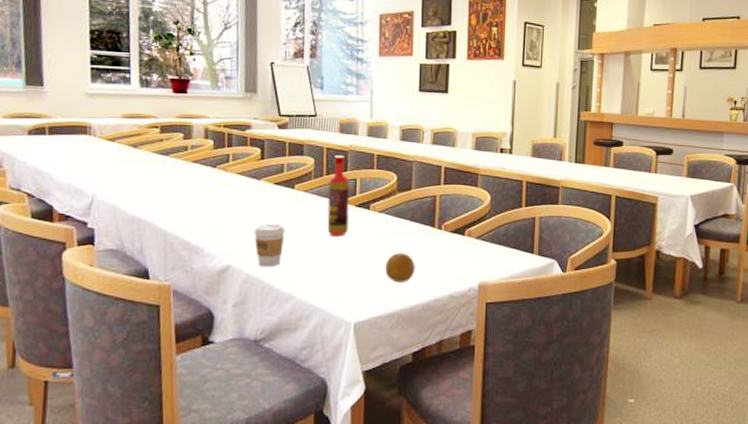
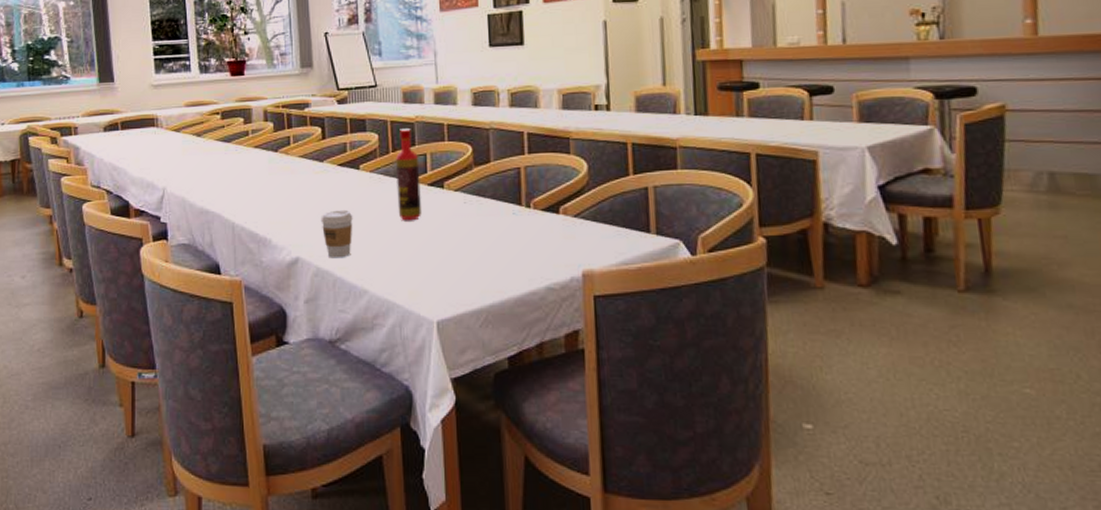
fruit: present [385,253,415,283] -> none [467,238,503,273]

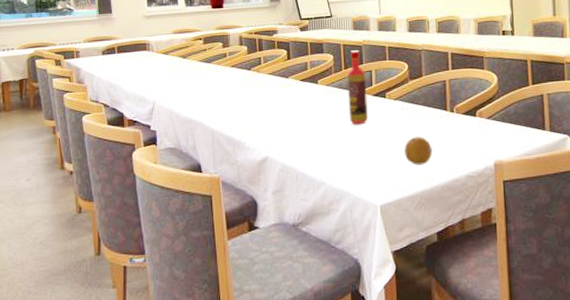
coffee cup: present [320,209,353,258] -> none [286,116,313,157]
fruit: none [467,238,503,273] -> present [404,137,432,165]

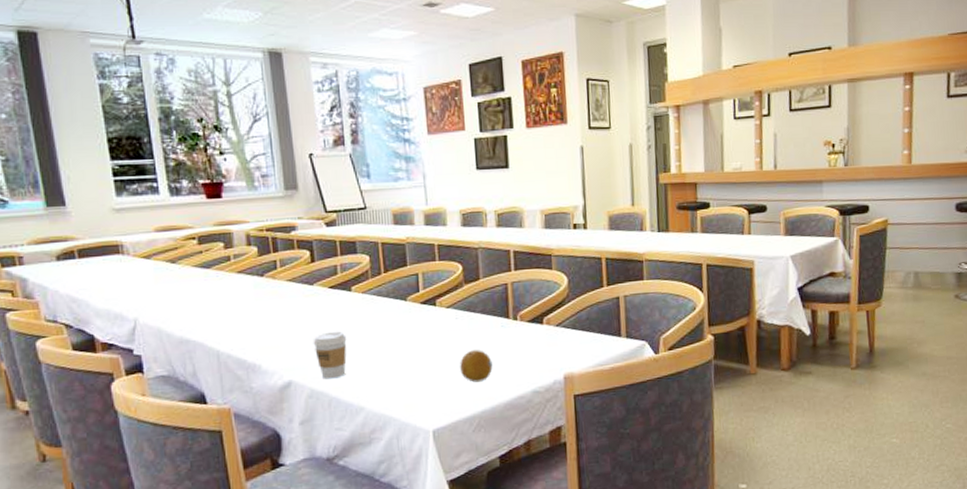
coffee cup: none [286,116,313,157] -> present [313,331,347,379]
bottle: present [347,50,368,125] -> none [388,250,415,339]

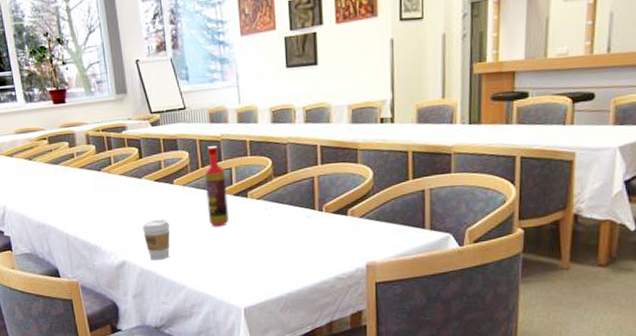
bottle: none [388,250,415,339] -> present [205,146,229,227]
fruit: present [460,349,493,383] -> none [269,238,299,268]

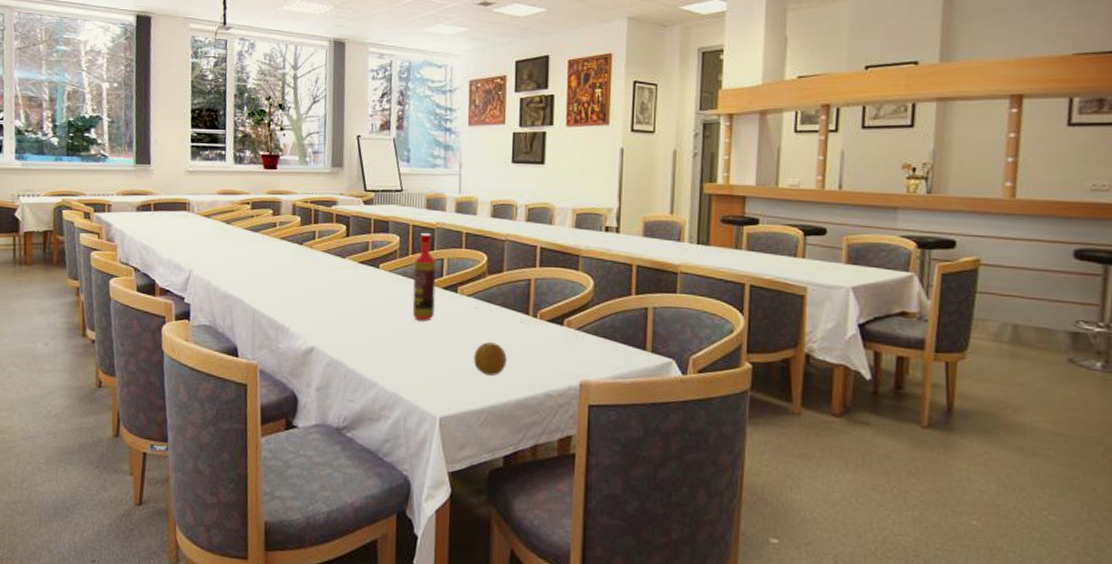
coffee cup: present [142,219,170,260] -> none [338,304,369,351]
fruit: none [269,238,299,268] -> present [474,342,507,376]

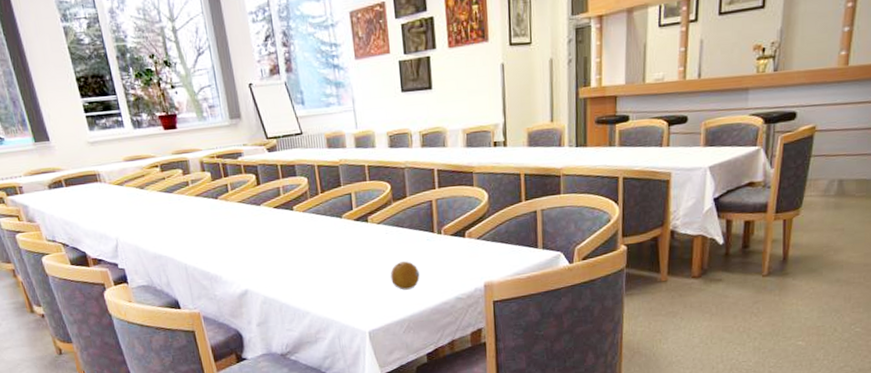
bottle: present [412,233,437,321] -> none [325,171,350,252]

